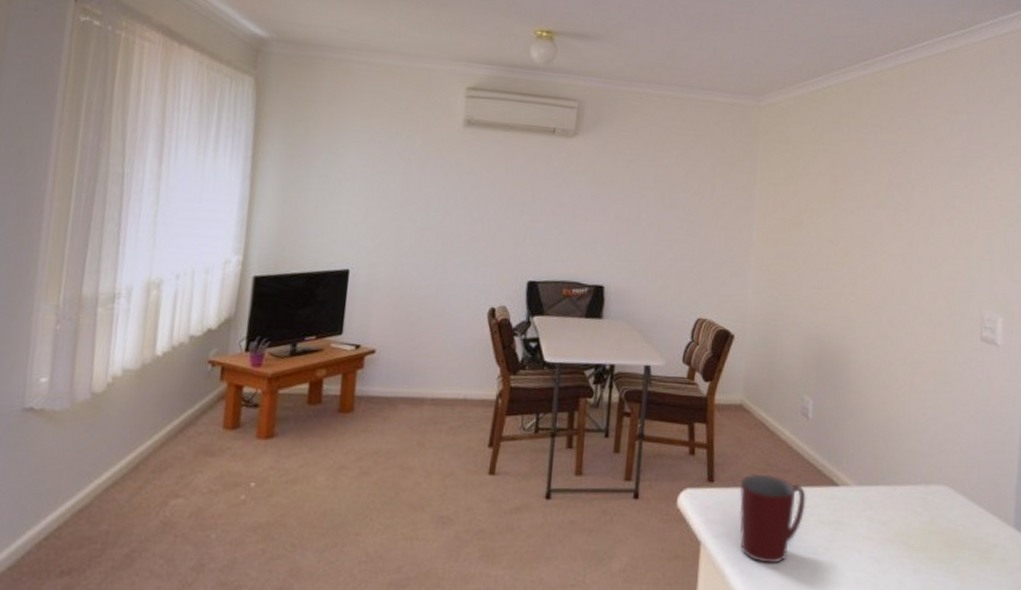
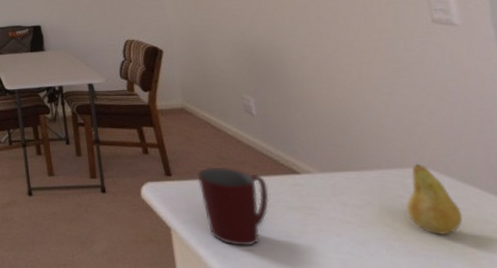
fruit: none [921,480,965,553] -> present [406,163,463,235]

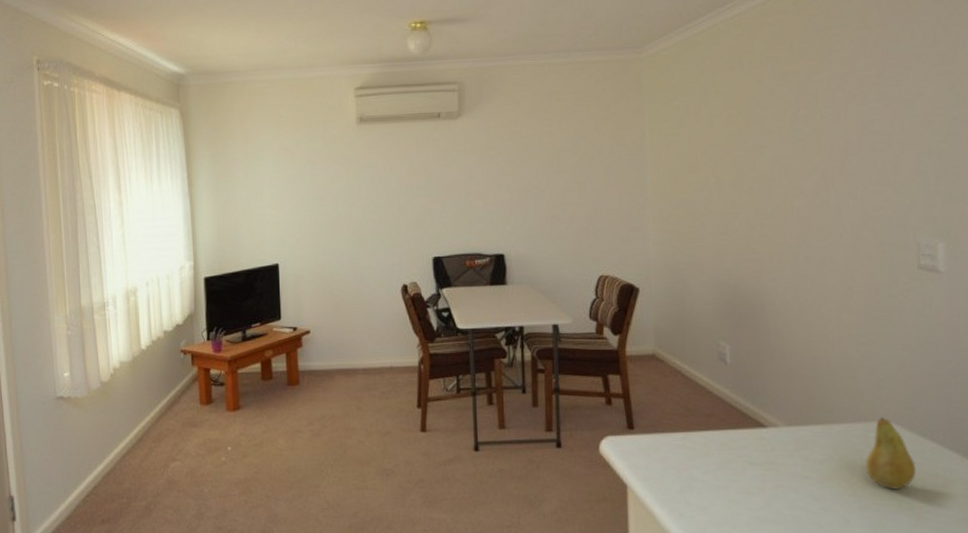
mug: present [197,167,270,246] -> none [661,419,733,504]

